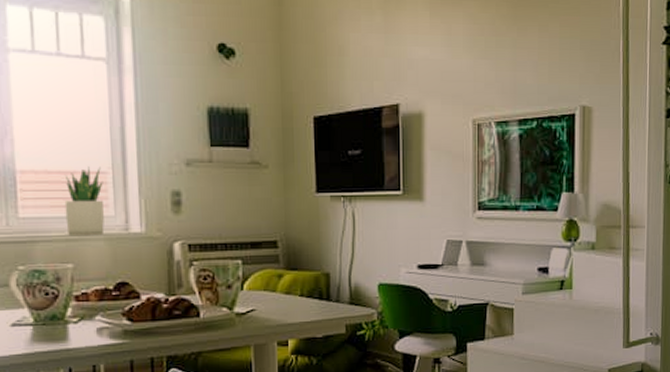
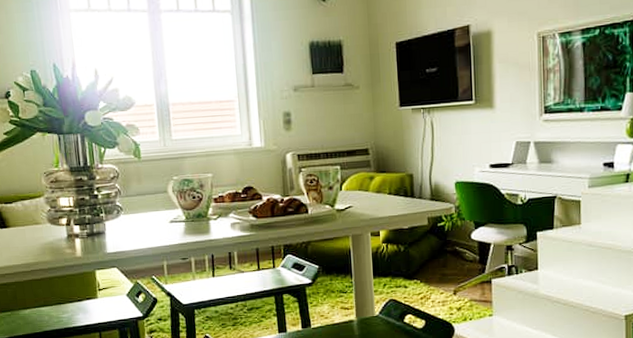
planter: present [64,166,105,237] -> none [204,96,234,152]

